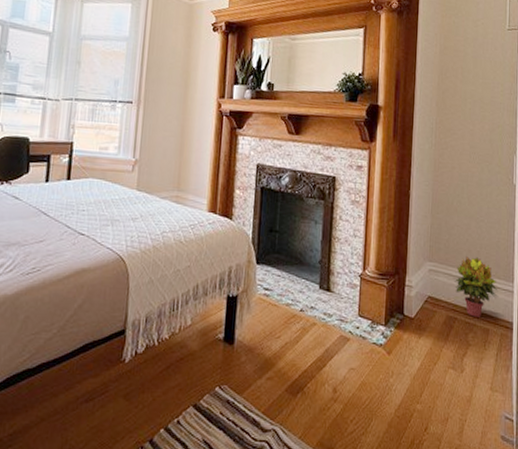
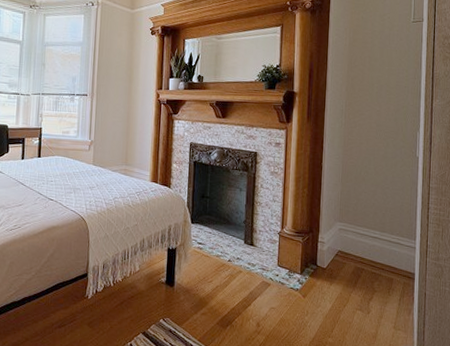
potted plant: present [455,256,498,317] -> none [362,218,402,269]

